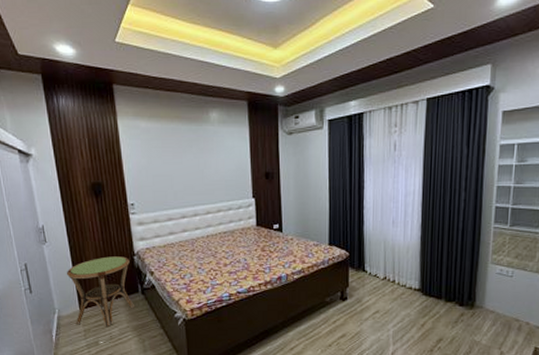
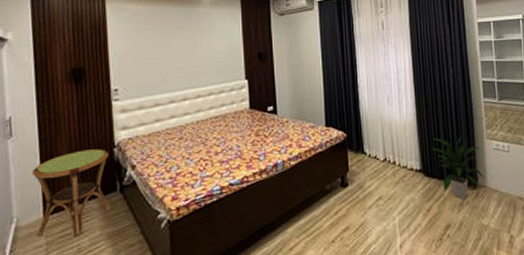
indoor plant: none [432,260,483,318] -> present [431,137,485,200]

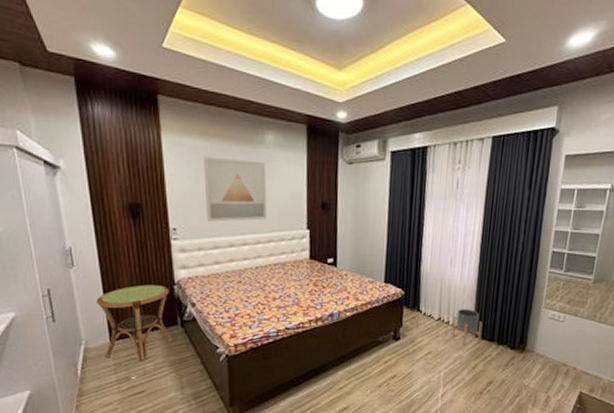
wall art: none [144,19,206,80] -> present [203,156,267,222]
planter: none [398,146,431,186] -> present [451,308,483,345]
indoor plant: present [431,137,485,200] -> none [487,303,535,361]

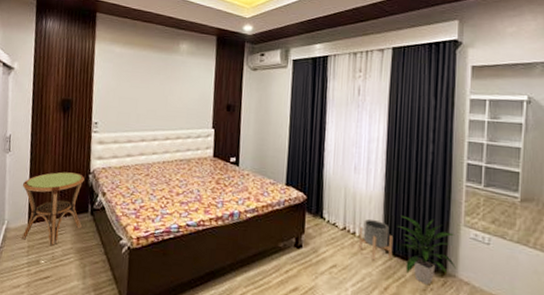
wall art: present [203,156,267,222] -> none [124,61,180,118]
indoor plant: none [487,303,535,361] -> present [397,215,456,285]

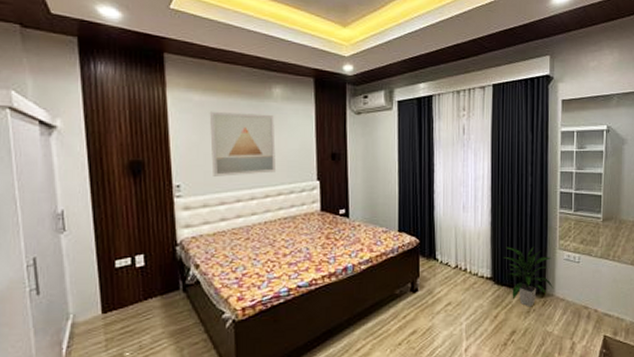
side table: present [21,172,85,245] -> none [88,247,173,334]
wall art: none [124,61,180,118] -> present [209,111,276,177]
planter: present [358,219,394,261] -> none [470,254,501,293]

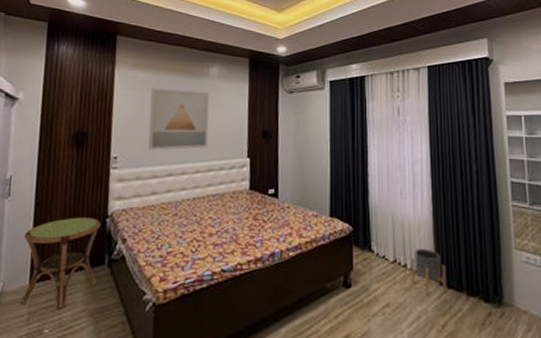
side table: none [88,247,173,334] -> present [20,217,101,309]
planter: none [470,254,501,293] -> present [410,248,447,295]
indoor plant: present [503,246,553,307] -> none [449,241,512,318]

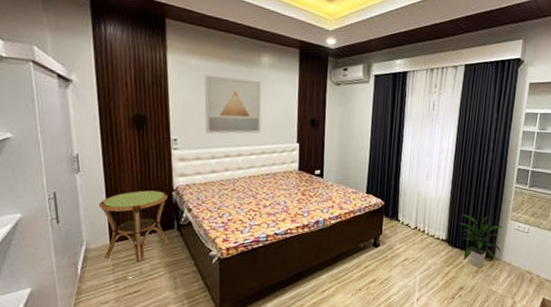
planter: present [410,248,447,295] -> none [426,218,456,252]
indoor plant: none [449,241,512,318] -> present [459,214,503,268]

